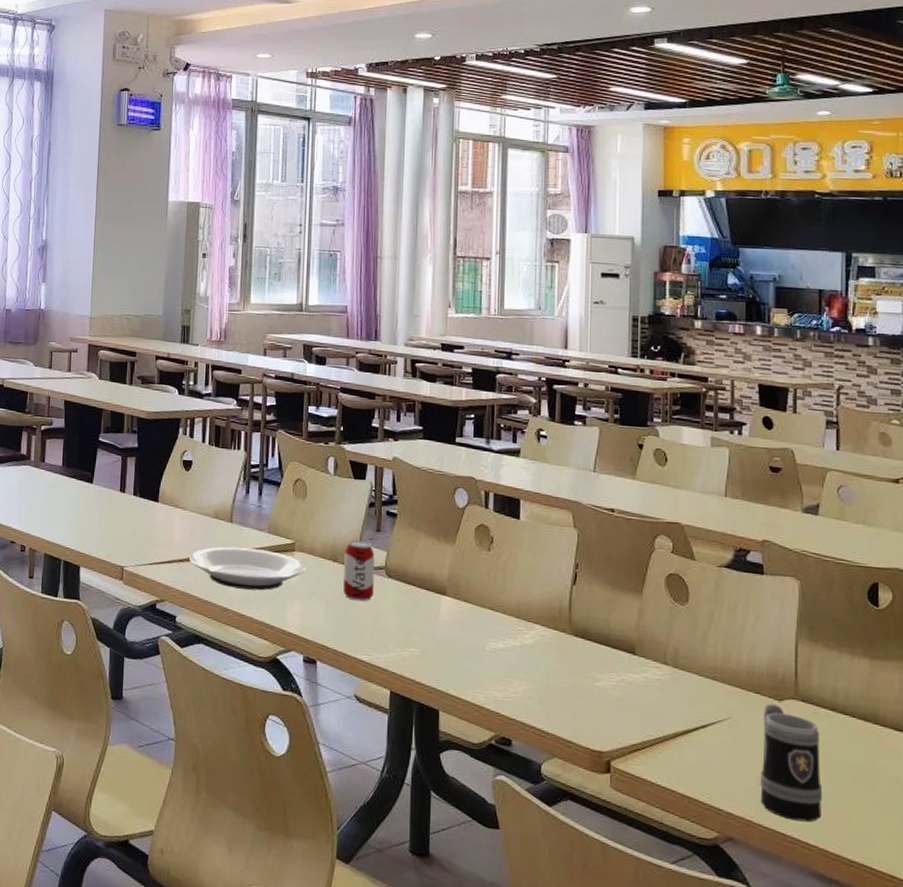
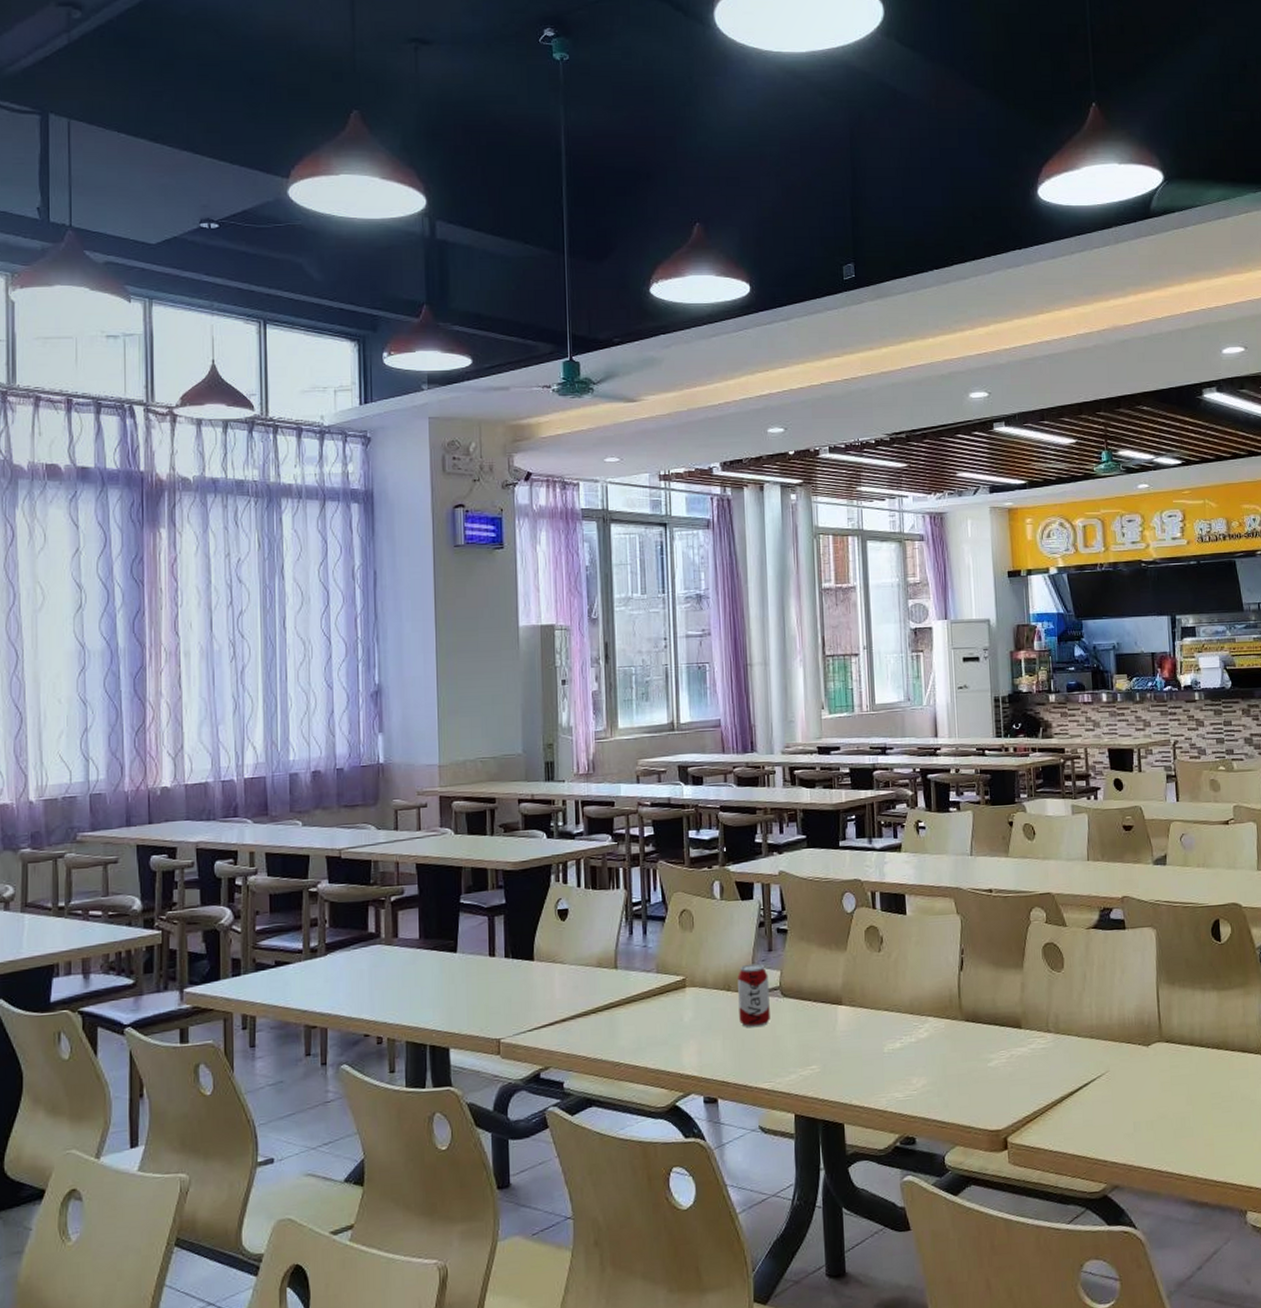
plate: present [188,546,305,591] -> none [572,991,698,1039]
mug: present [760,703,823,823] -> none [1134,1050,1190,1156]

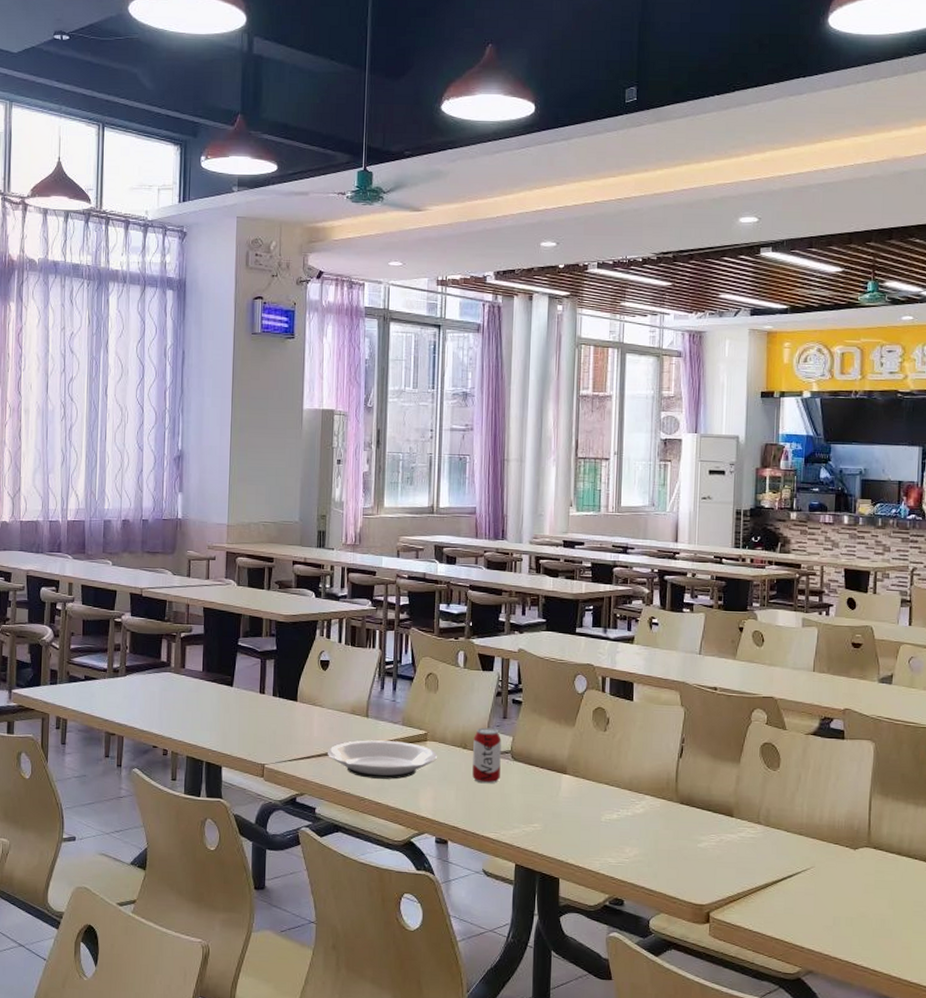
plate: none [572,991,698,1039] -> present [327,740,437,779]

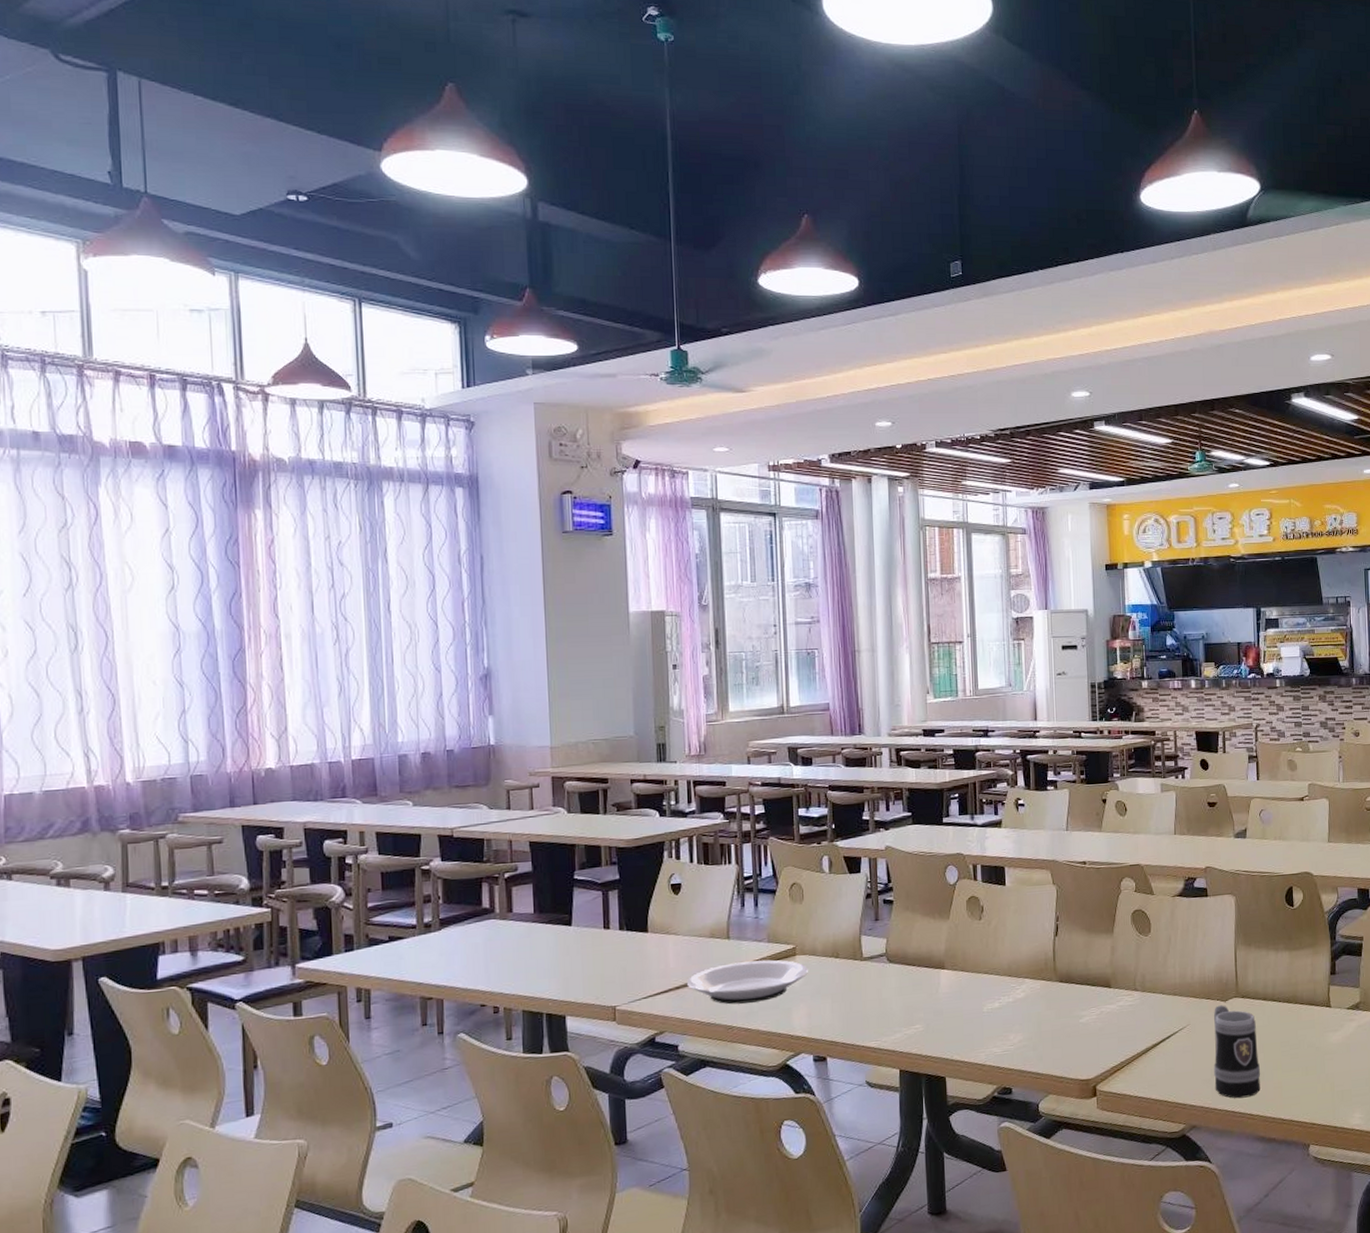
beverage can: present [472,727,502,784] -> none [846,932,877,992]
mug: none [836,852,889,952] -> present [1213,1005,1261,1099]

